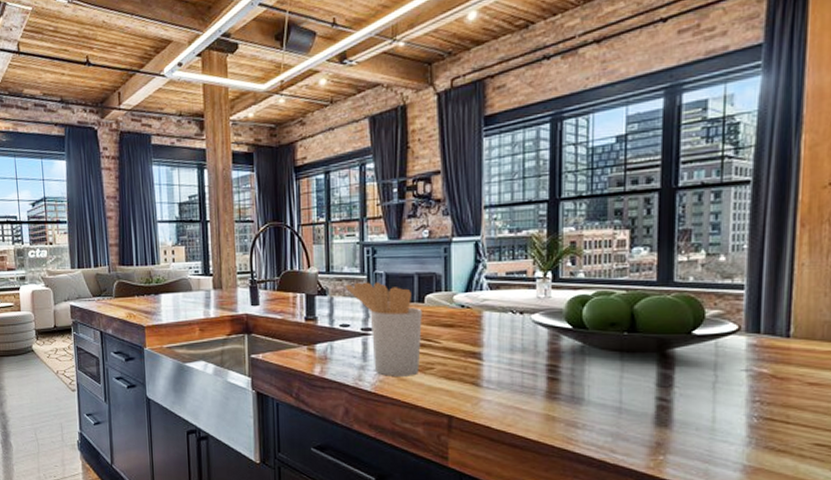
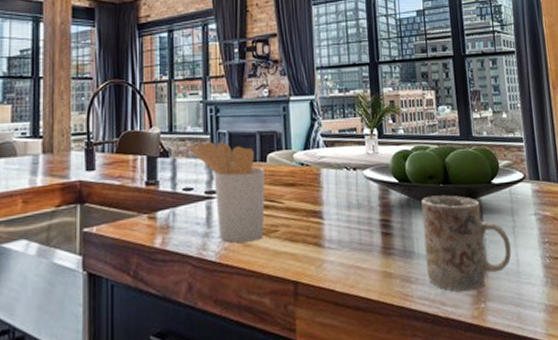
mug: none [597,344,707,443] -> present [421,195,512,292]

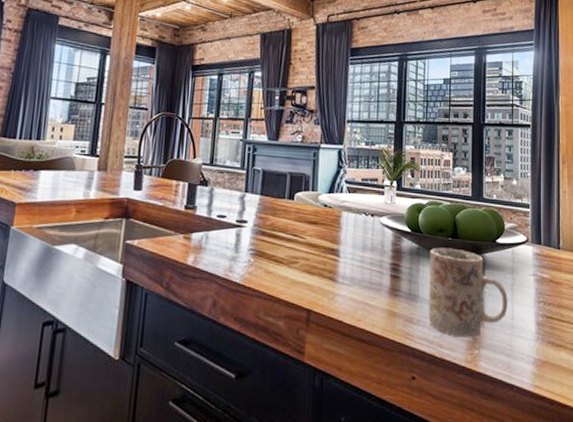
utensil holder: present [189,141,265,243] -> none [226,176,291,269]

